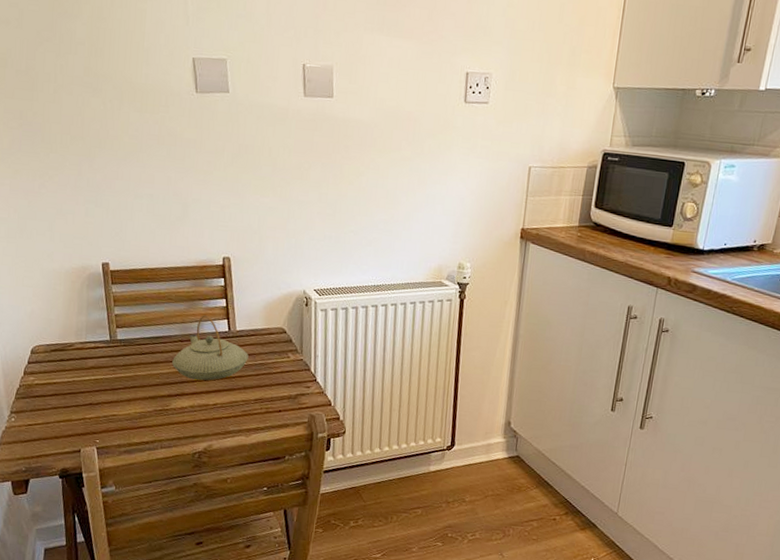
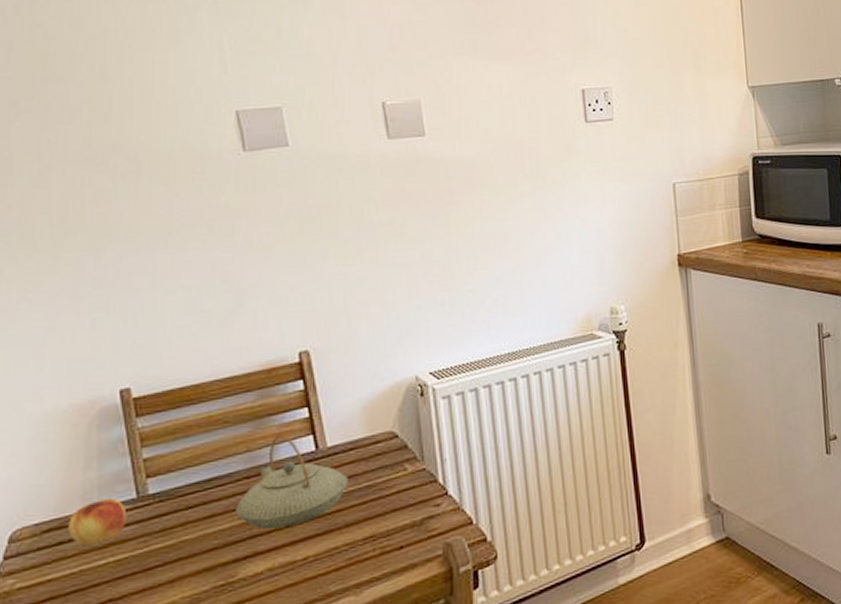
fruit: none [67,336,104,367] -> present [68,497,127,547]

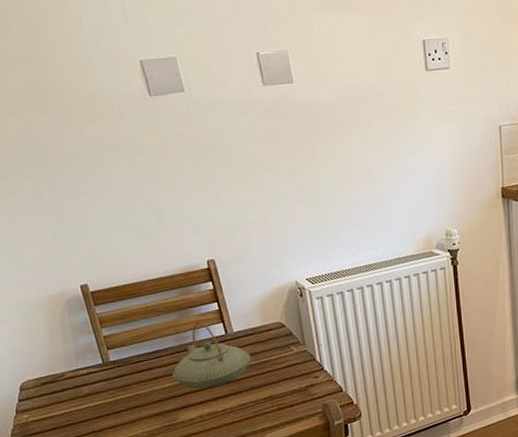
fruit: present [68,497,127,547] -> none [58,362,98,396]

